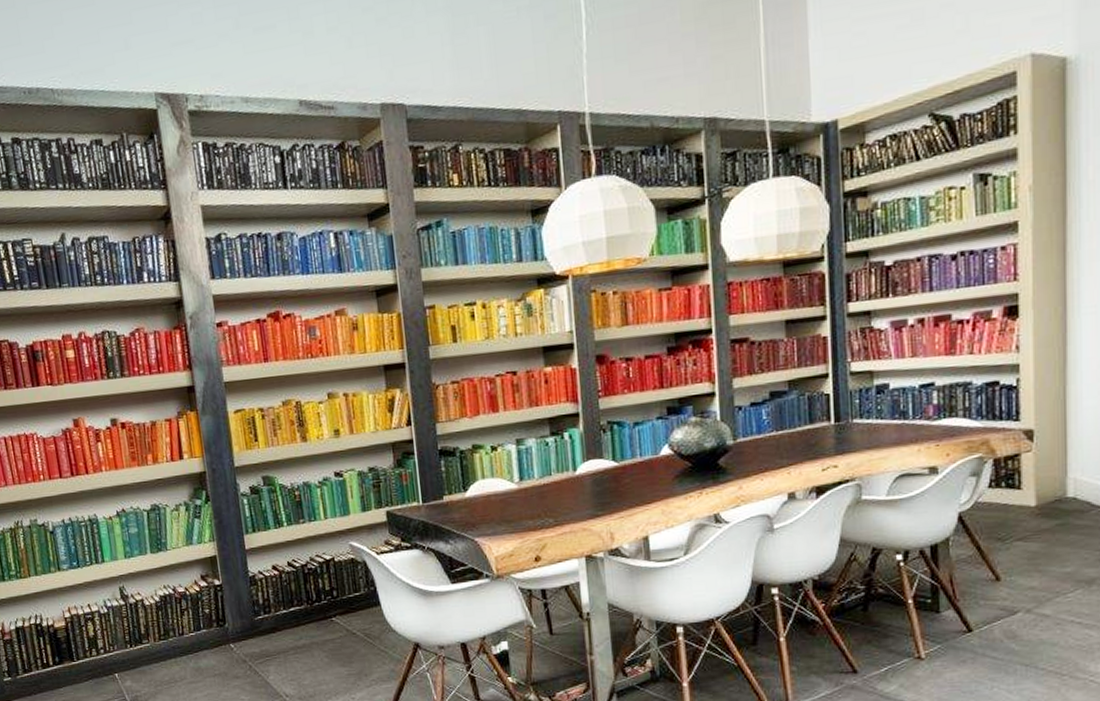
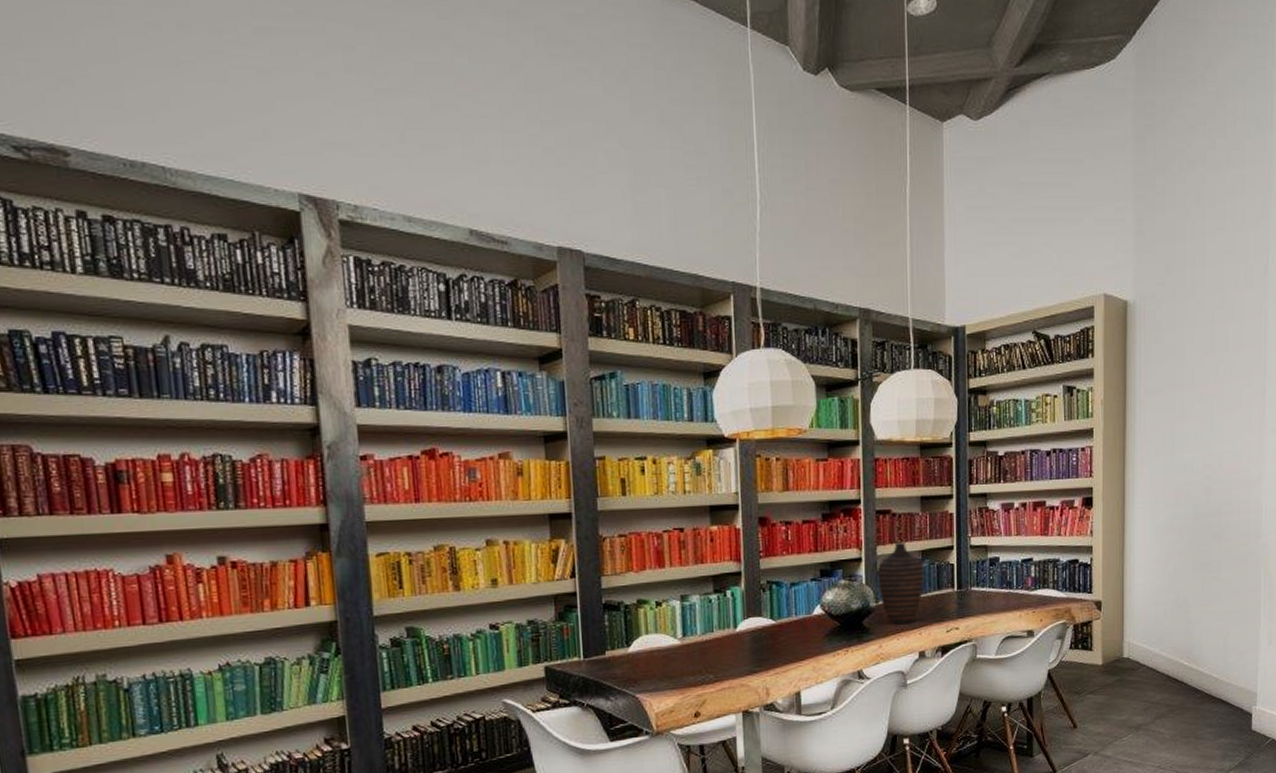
decorative vase: none [734,372,793,464] -> present [877,541,925,625]

